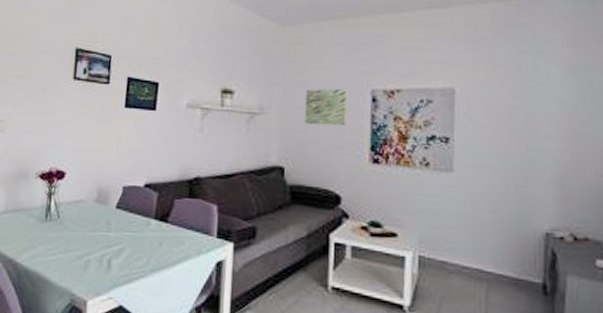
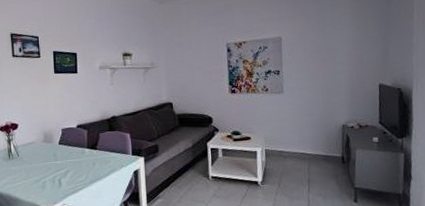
wall art: present [304,88,348,126] -> none [182,44,211,72]

